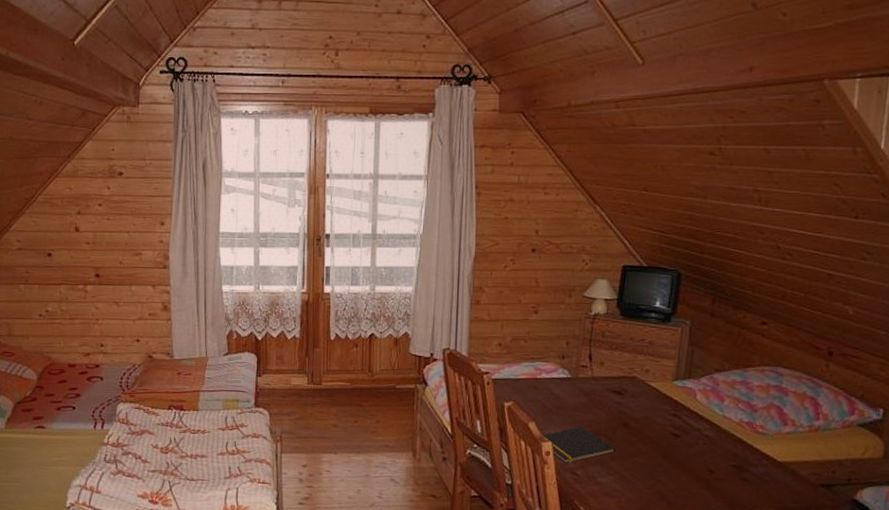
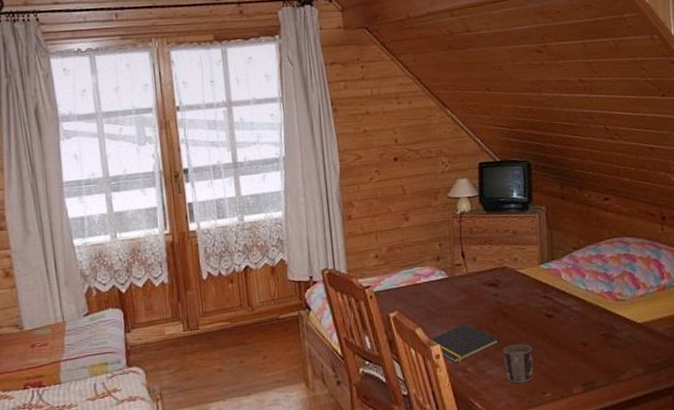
mug: none [618,457,651,498] -> present [503,344,534,384]

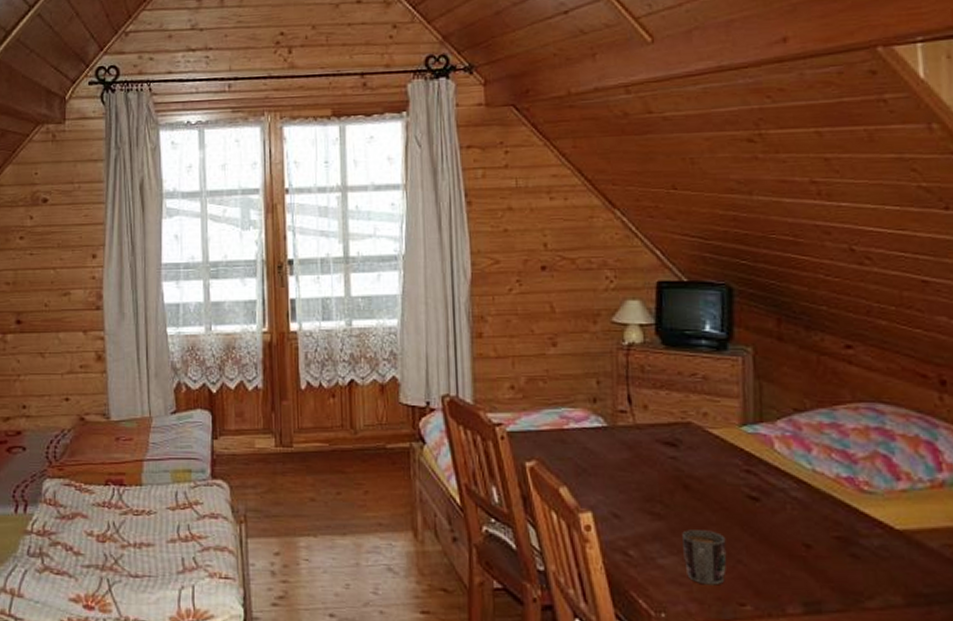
notepad: present [428,323,500,364] -> none [575,490,678,542]

